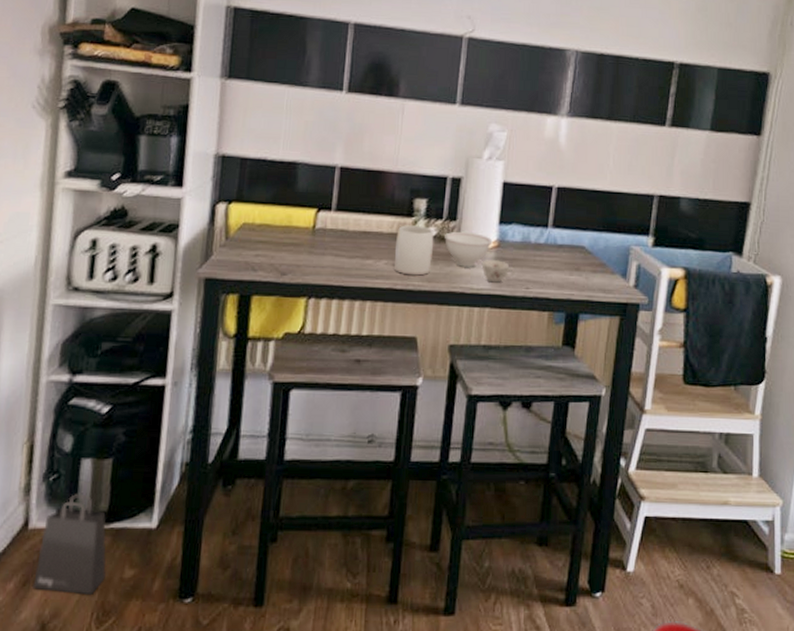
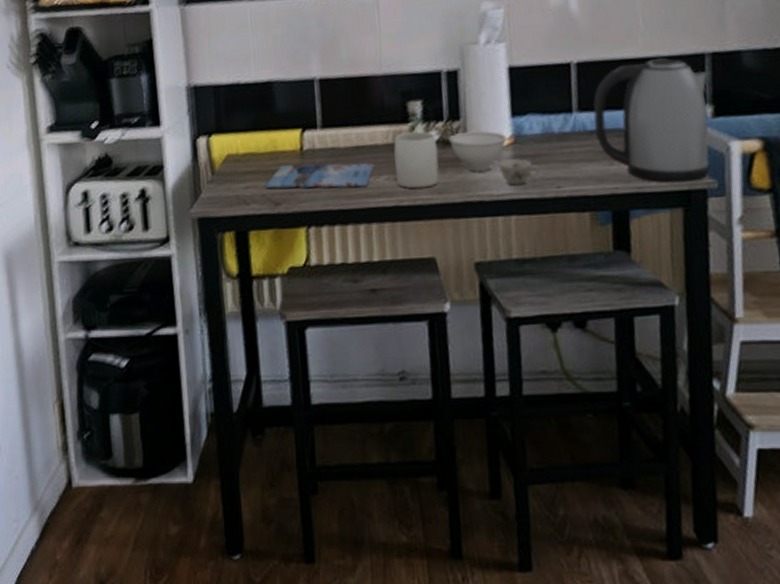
shopping bag: present [33,493,106,594] -> none [85,449,152,552]
magazine: none [274,239,377,268] -> present [264,162,375,189]
kettle: none [562,193,654,296] -> present [593,58,710,183]

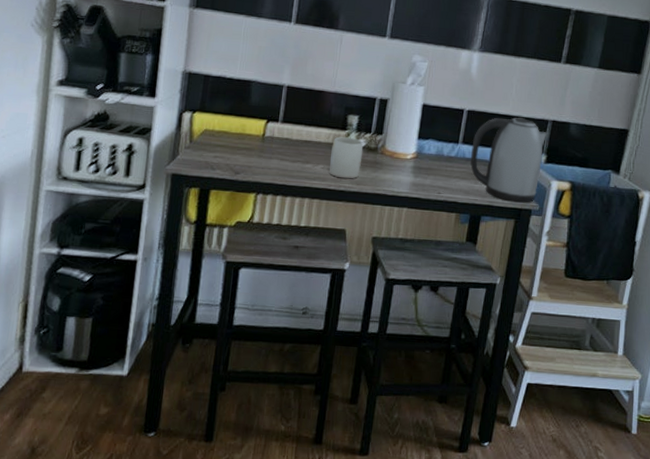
magazine: present [264,162,375,189] -> none [230,144,316,171]
bowl: present [449,130,507,173] -> none [372,143,412,175]
teacup: present [497,159,541,186] -> none [402,168,430,188]

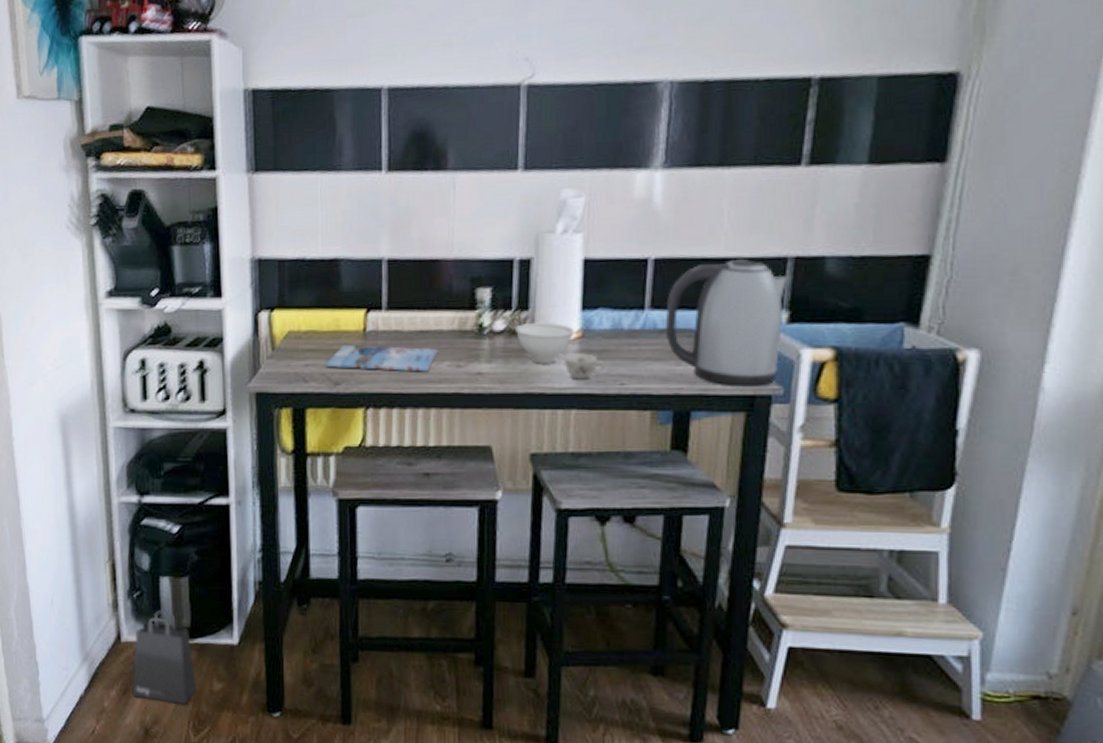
shopping bag: none [25,344,86,426] -> present [132,609,196,704]
magazine: none [230,144,316,171] -> present [325,344,438,372]
mug: present [329,136,364,179] -> none [457,319,504,377]
bowl: none [372,143,412,175] -> present [516,322,575,365]
teacup: none [402,168,430,188] -> present [563,353,606,380]

